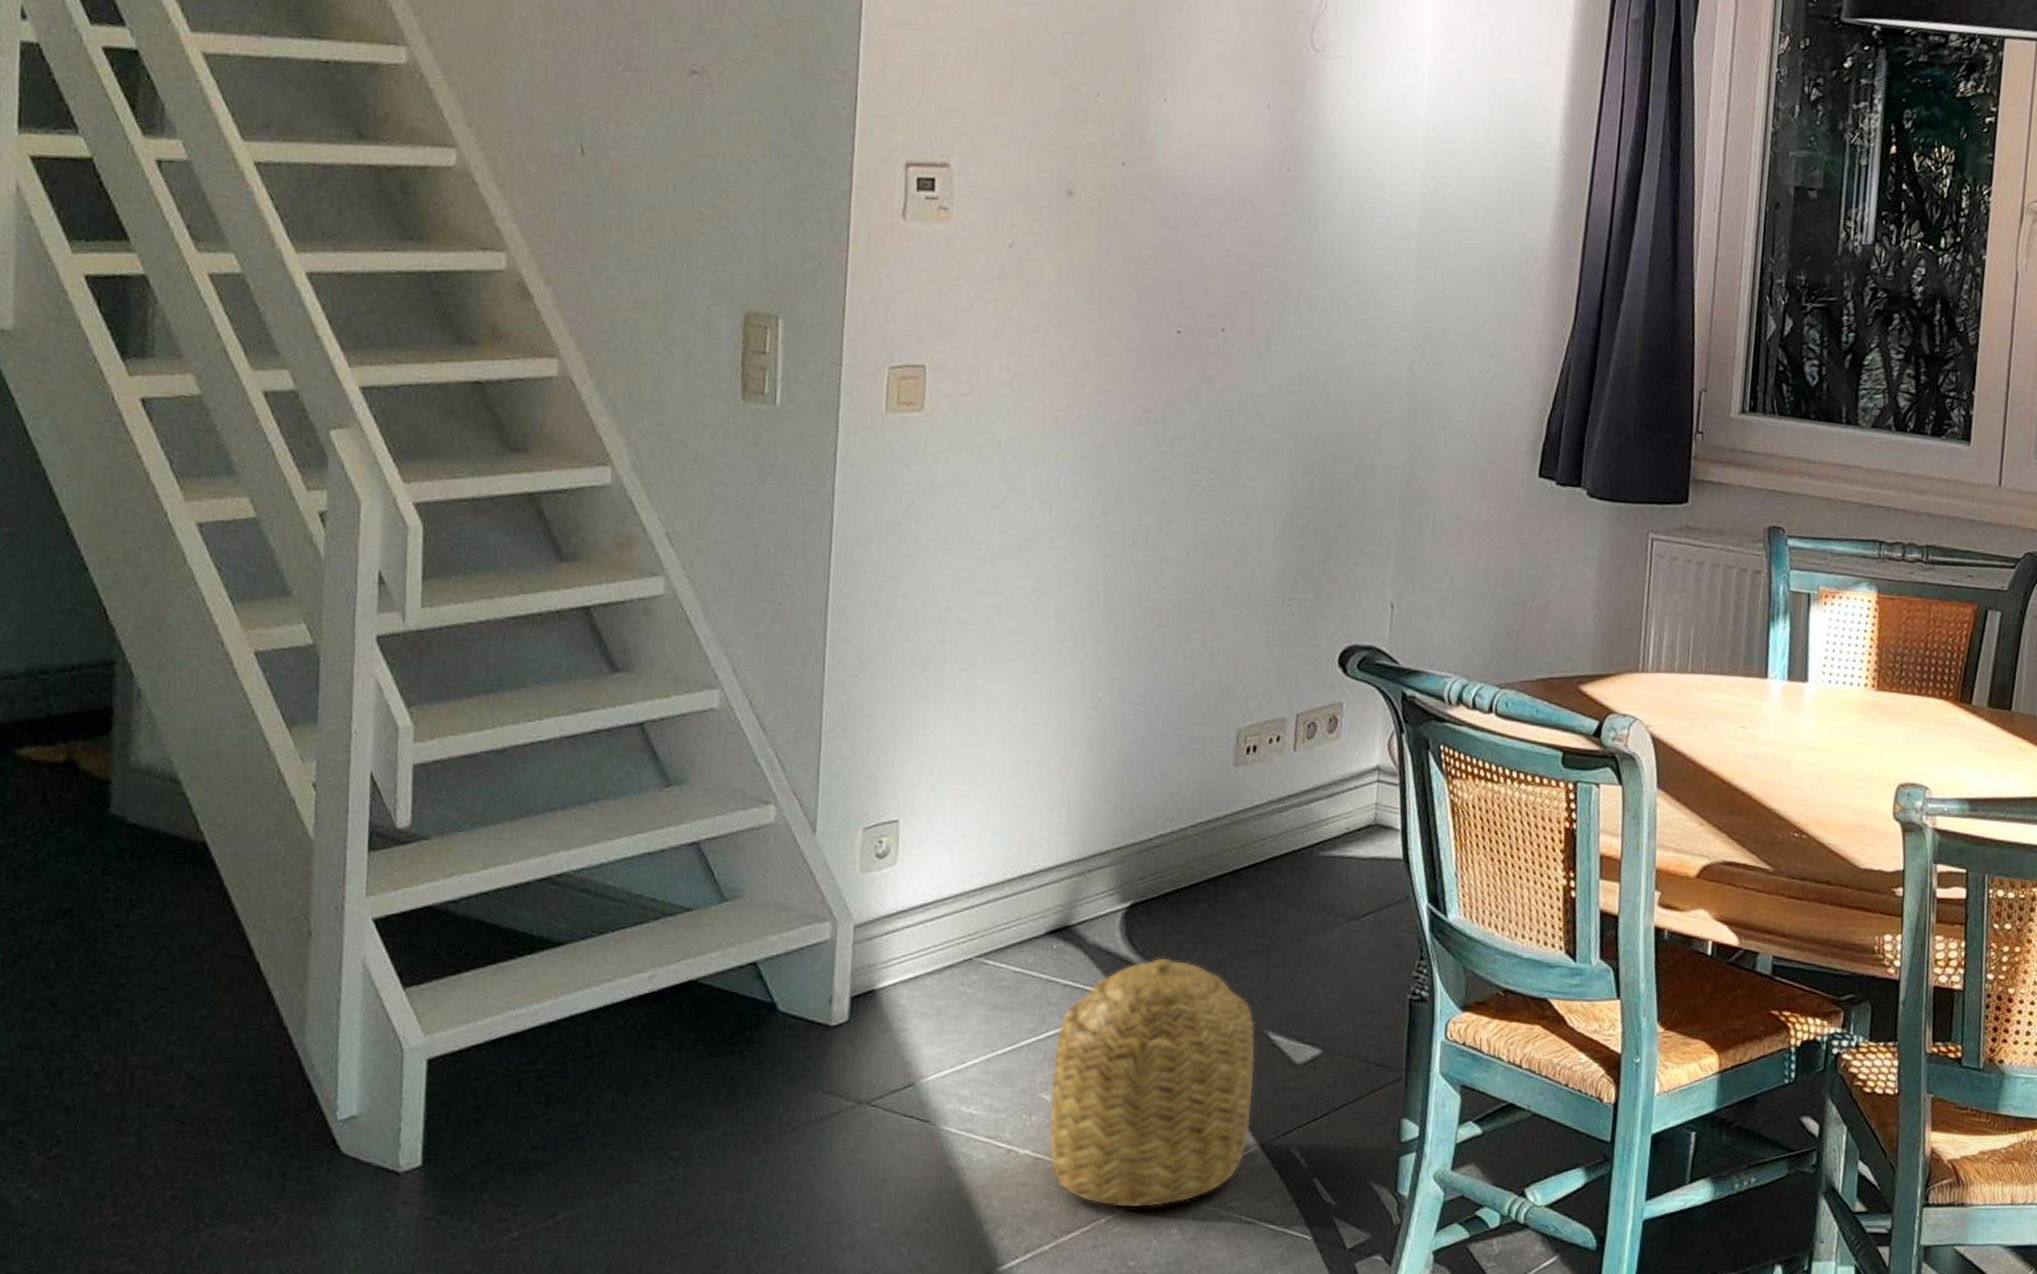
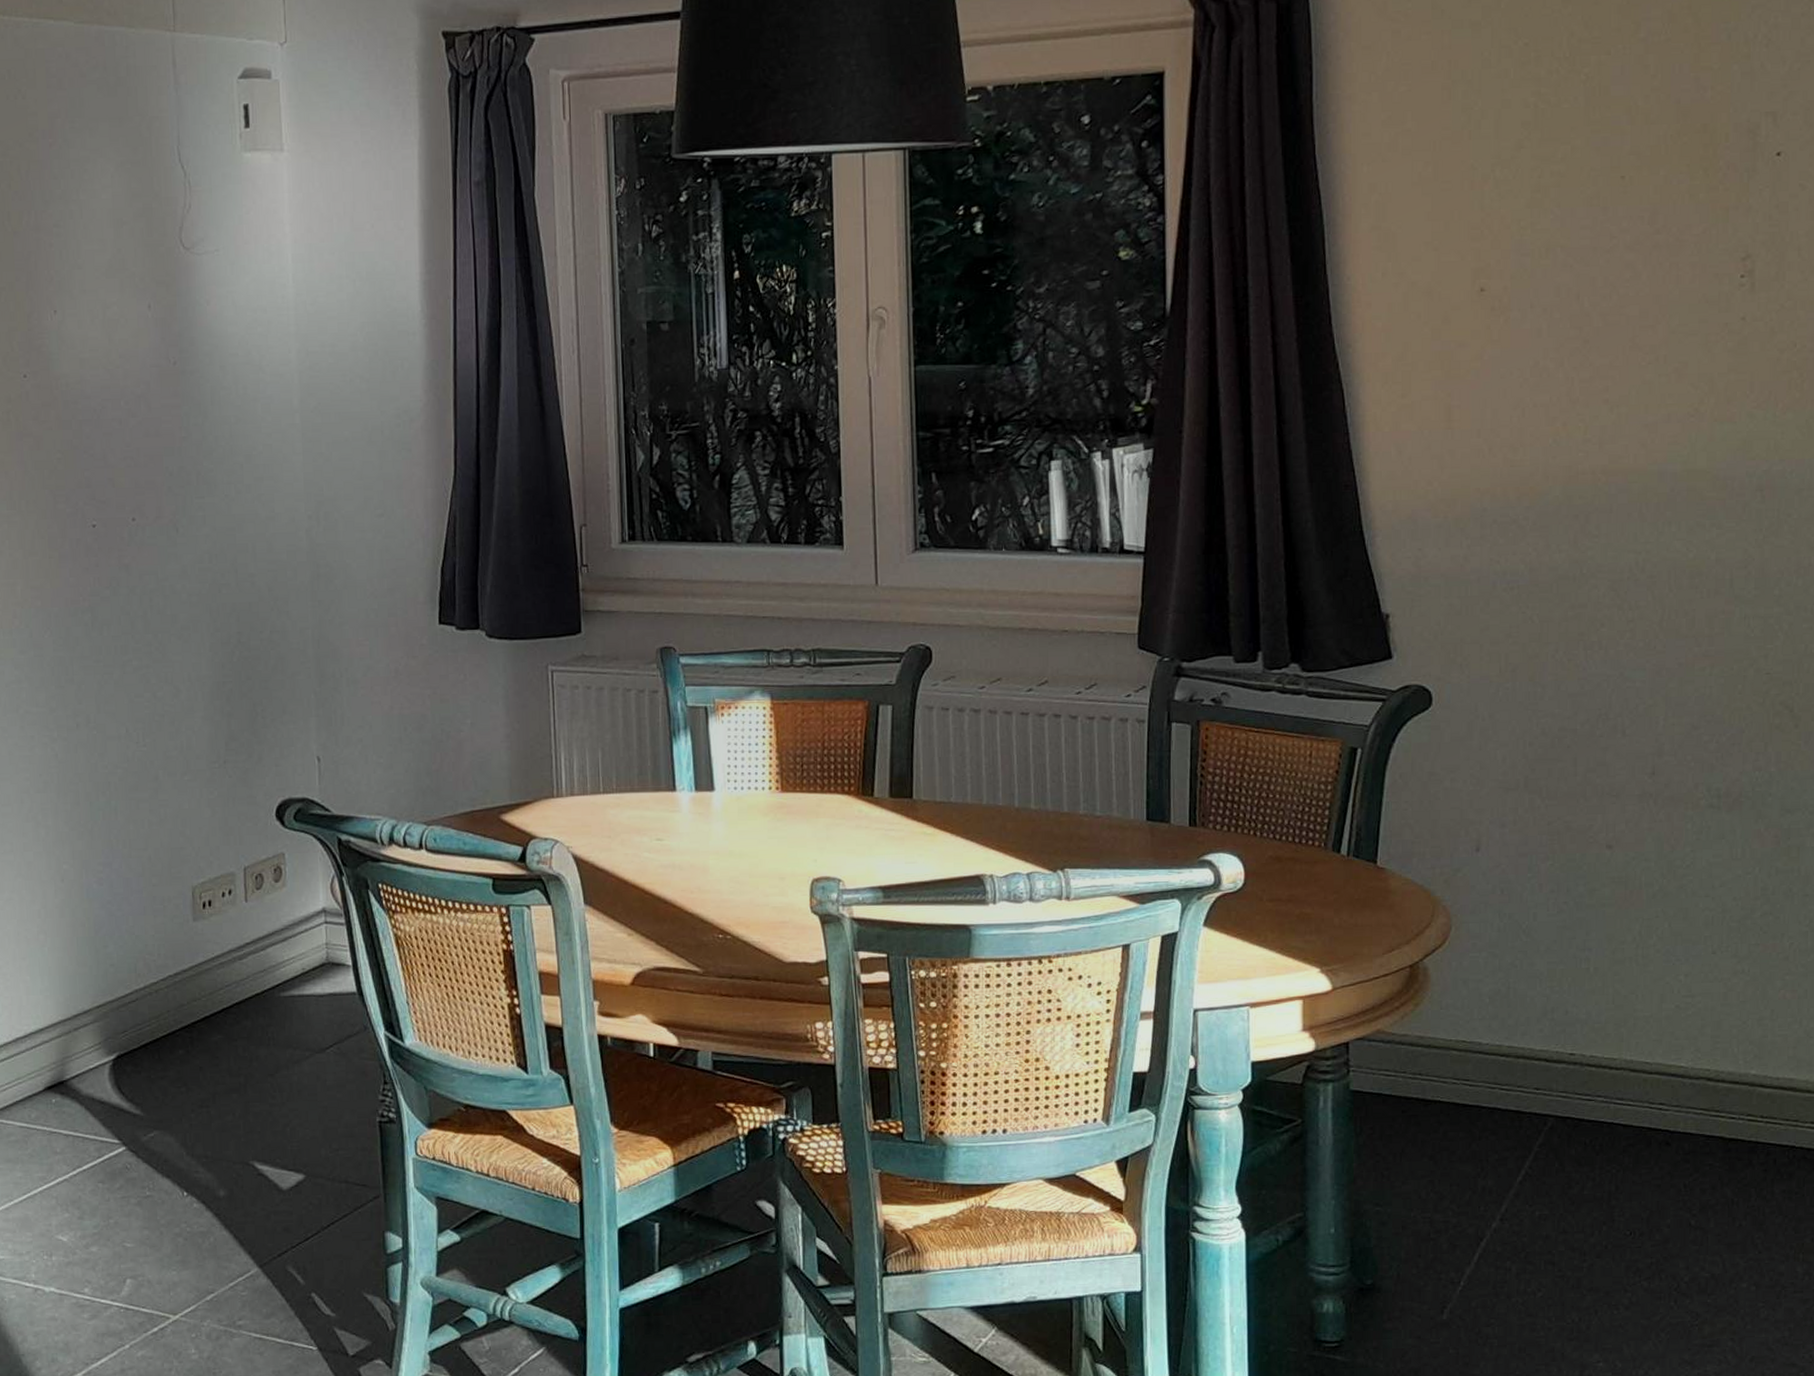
basket: present [1049,957,1255,1207] -> none [65,1102,248,1333]

